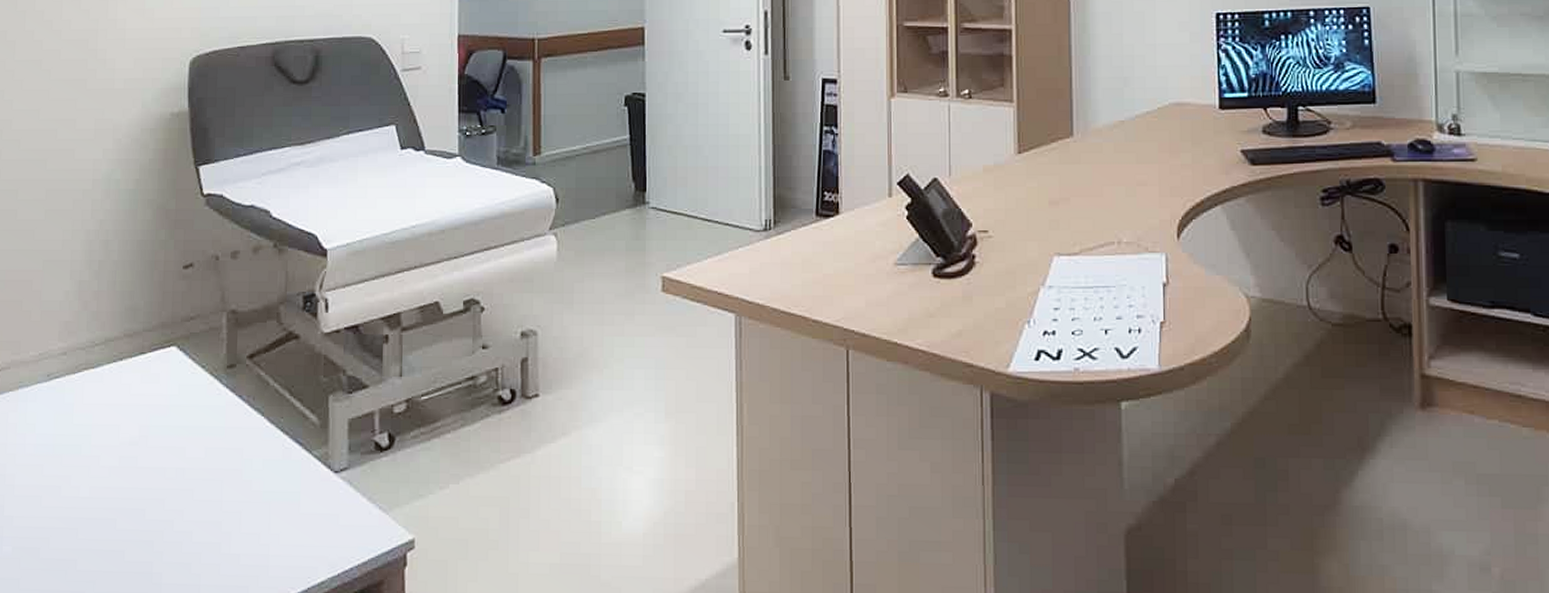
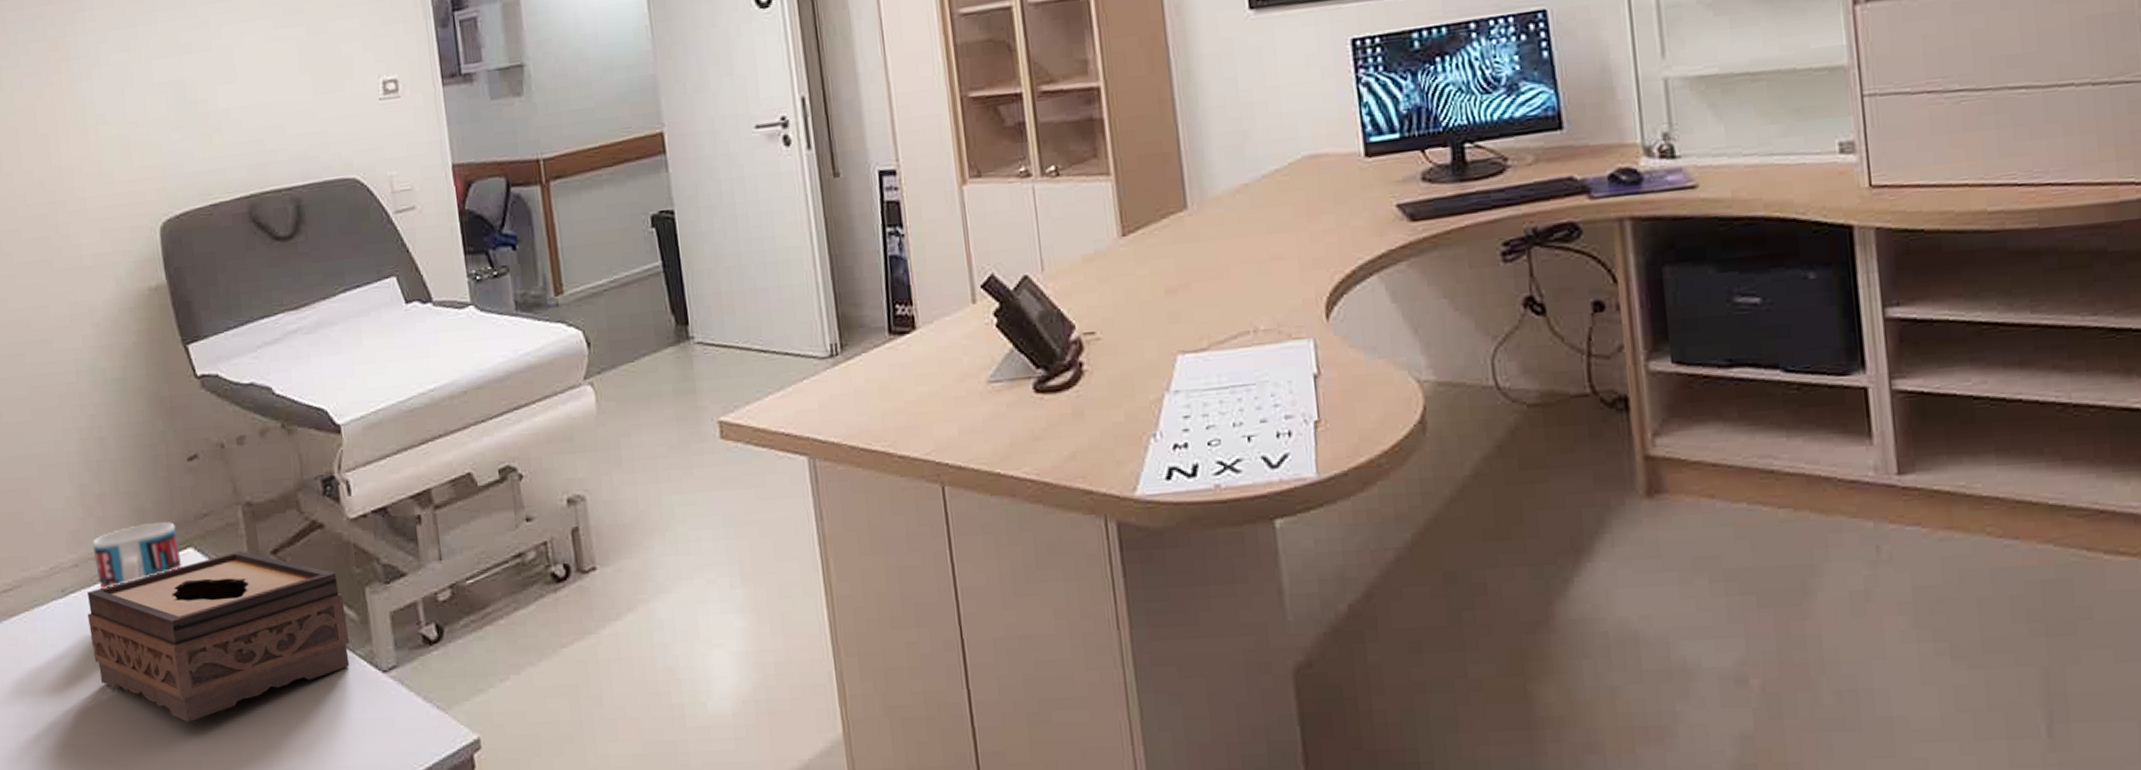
tissue box: none [67,353,308,505] -> present [88,551,350,723]
mug: none [83,320,164,377] -> present [93,522,182,590]

